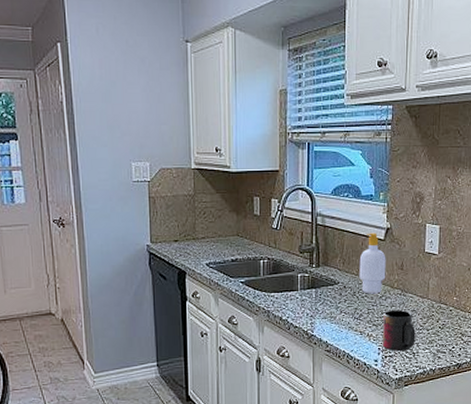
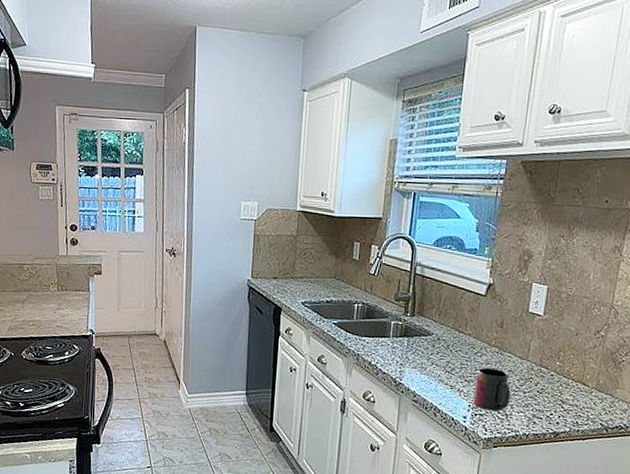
soap bottle: present [359,232,386,294] -> none [455,287,486,350]

